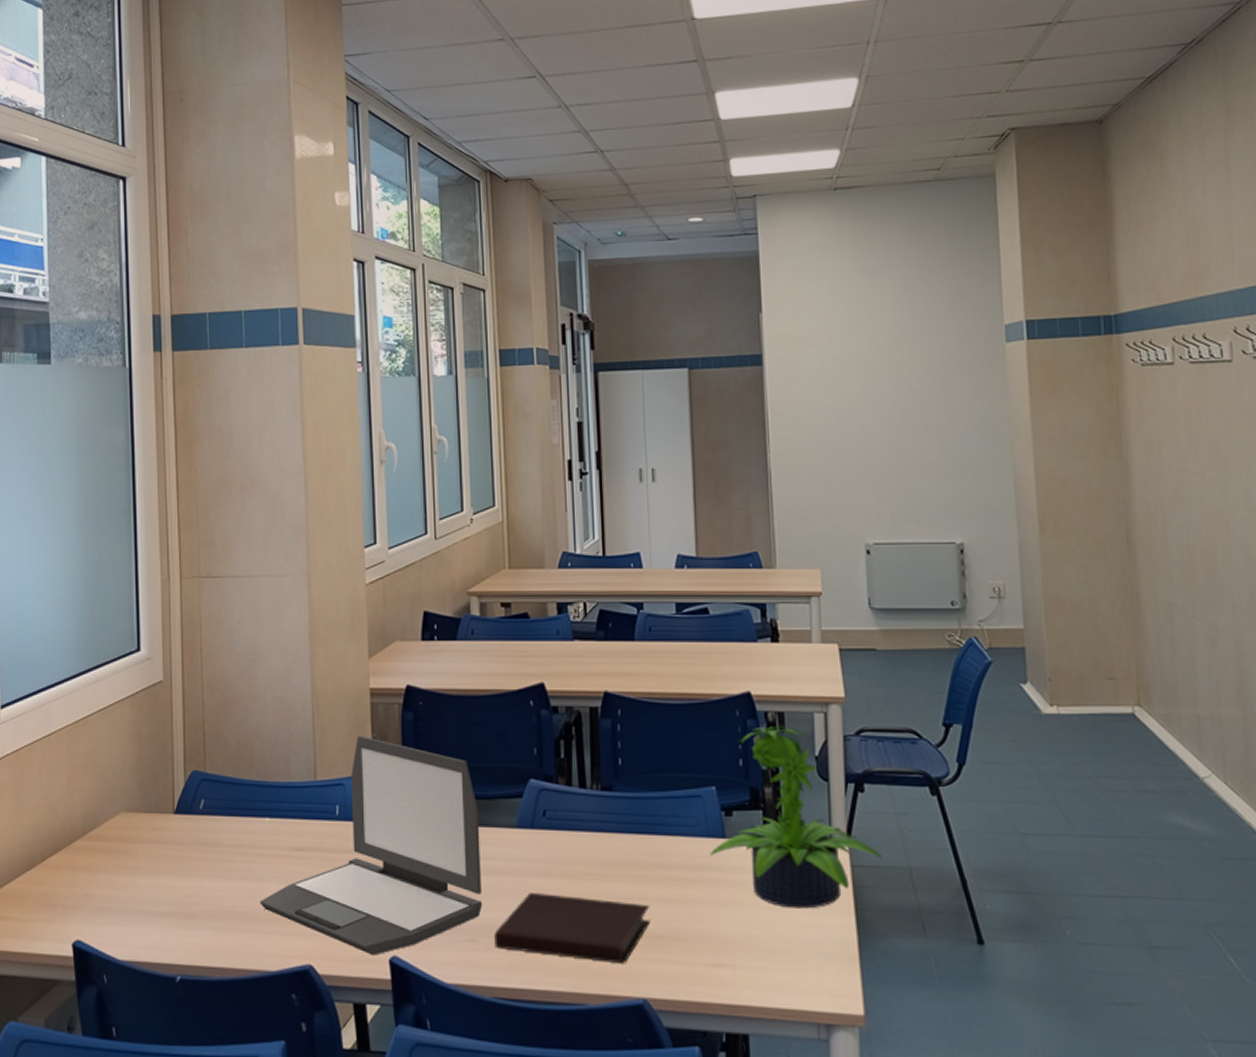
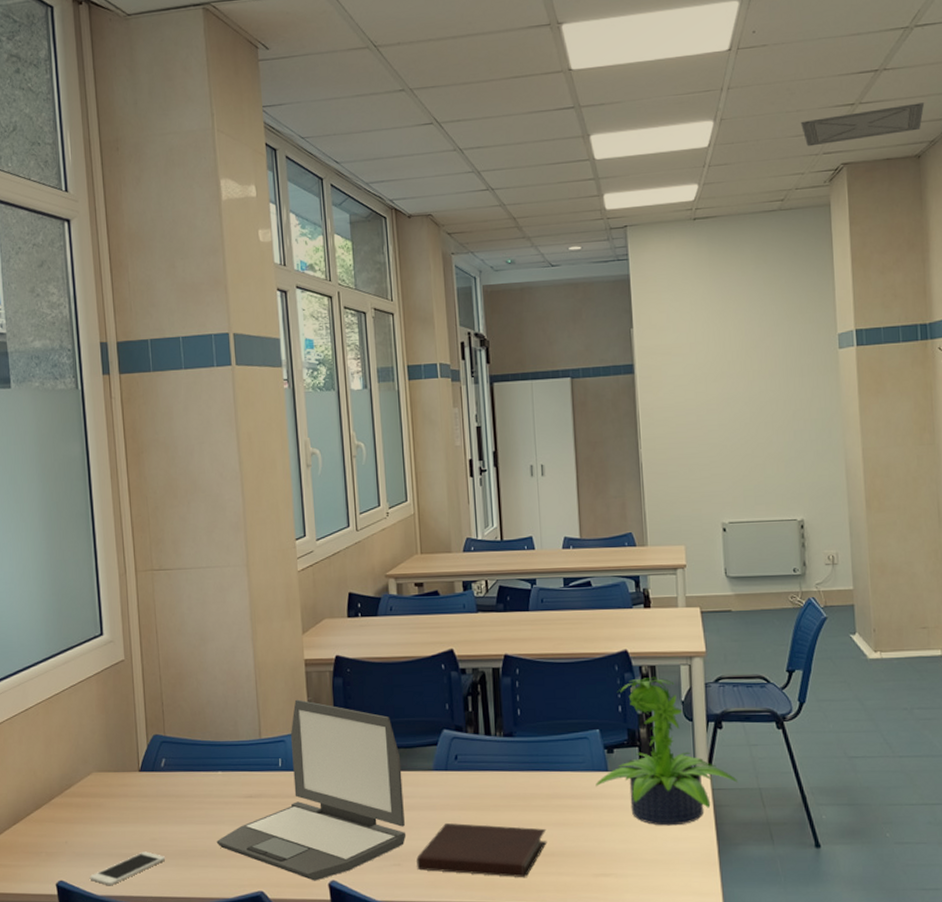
cell phone: none [111,910,200,950] -> present [89,851,166,886]
ceiling vent: none [961,60,1107,109] -> present [801,102,925,147]

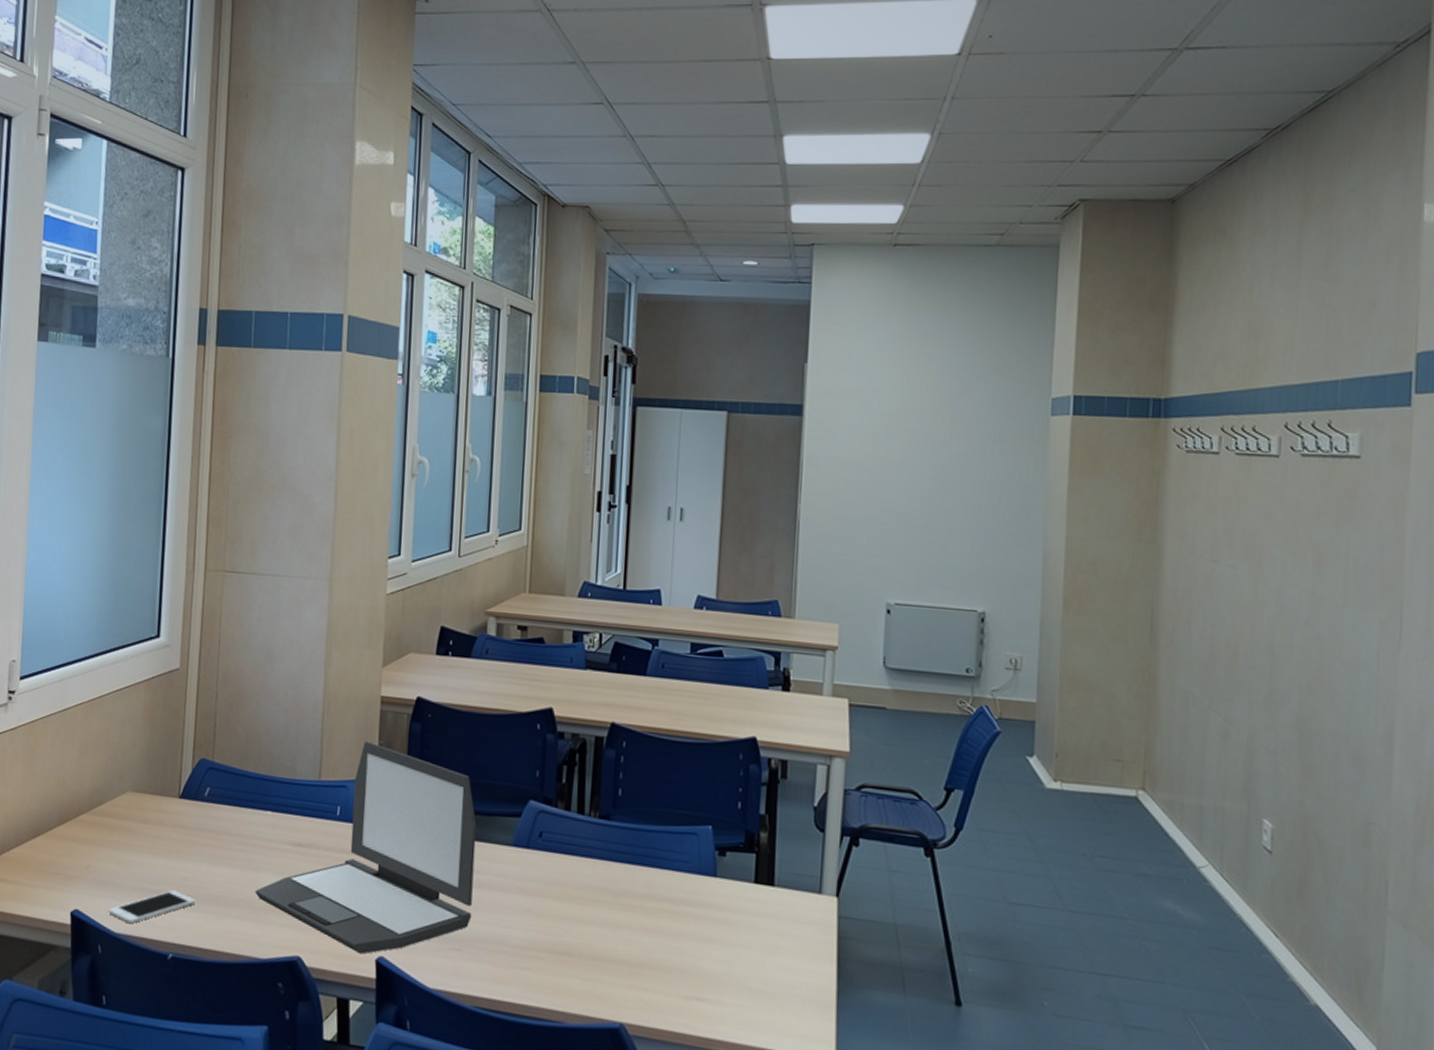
notebook: present [416,823,547,878] -> none [479,910,636,989]
potted plant: present [595,676,737,826] -> none [700,772,870,954]
ceiling vent: present [801,102,925,147] -> none [1035,138,1188,176]

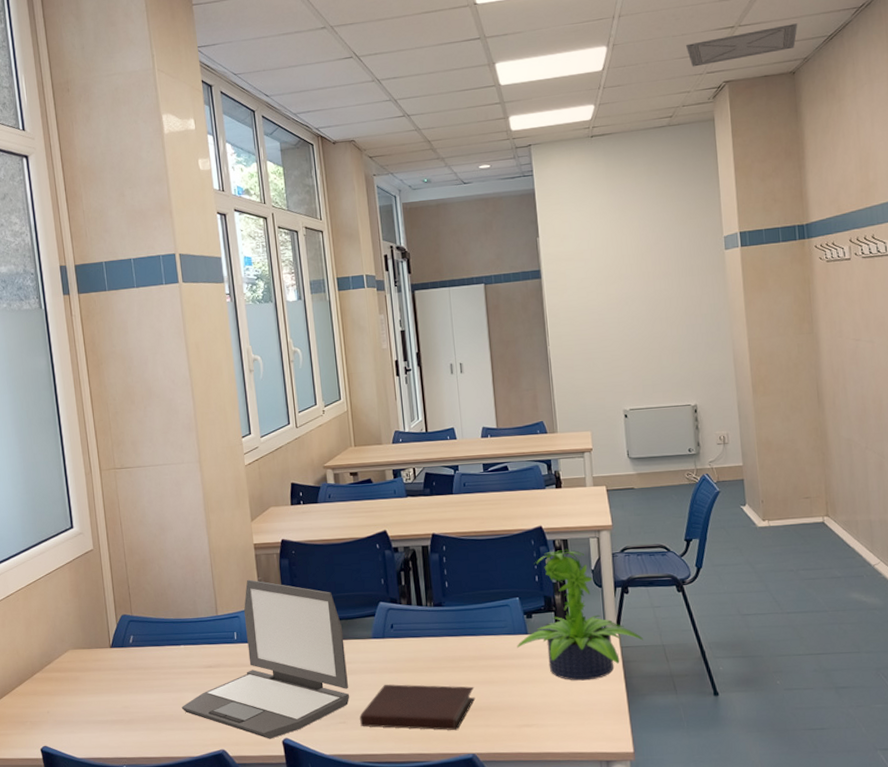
cell phone: present [108,890,196,924] -> none [70,718,137,749]
notebook: none [479,910,636,989] -> present [360,684,475,731]
potted plant: none [700,772,870,954] -> present [517,548,643,681]
ceiling vent: none [1035,138,1188,176] -> present [686,23,798,67]

